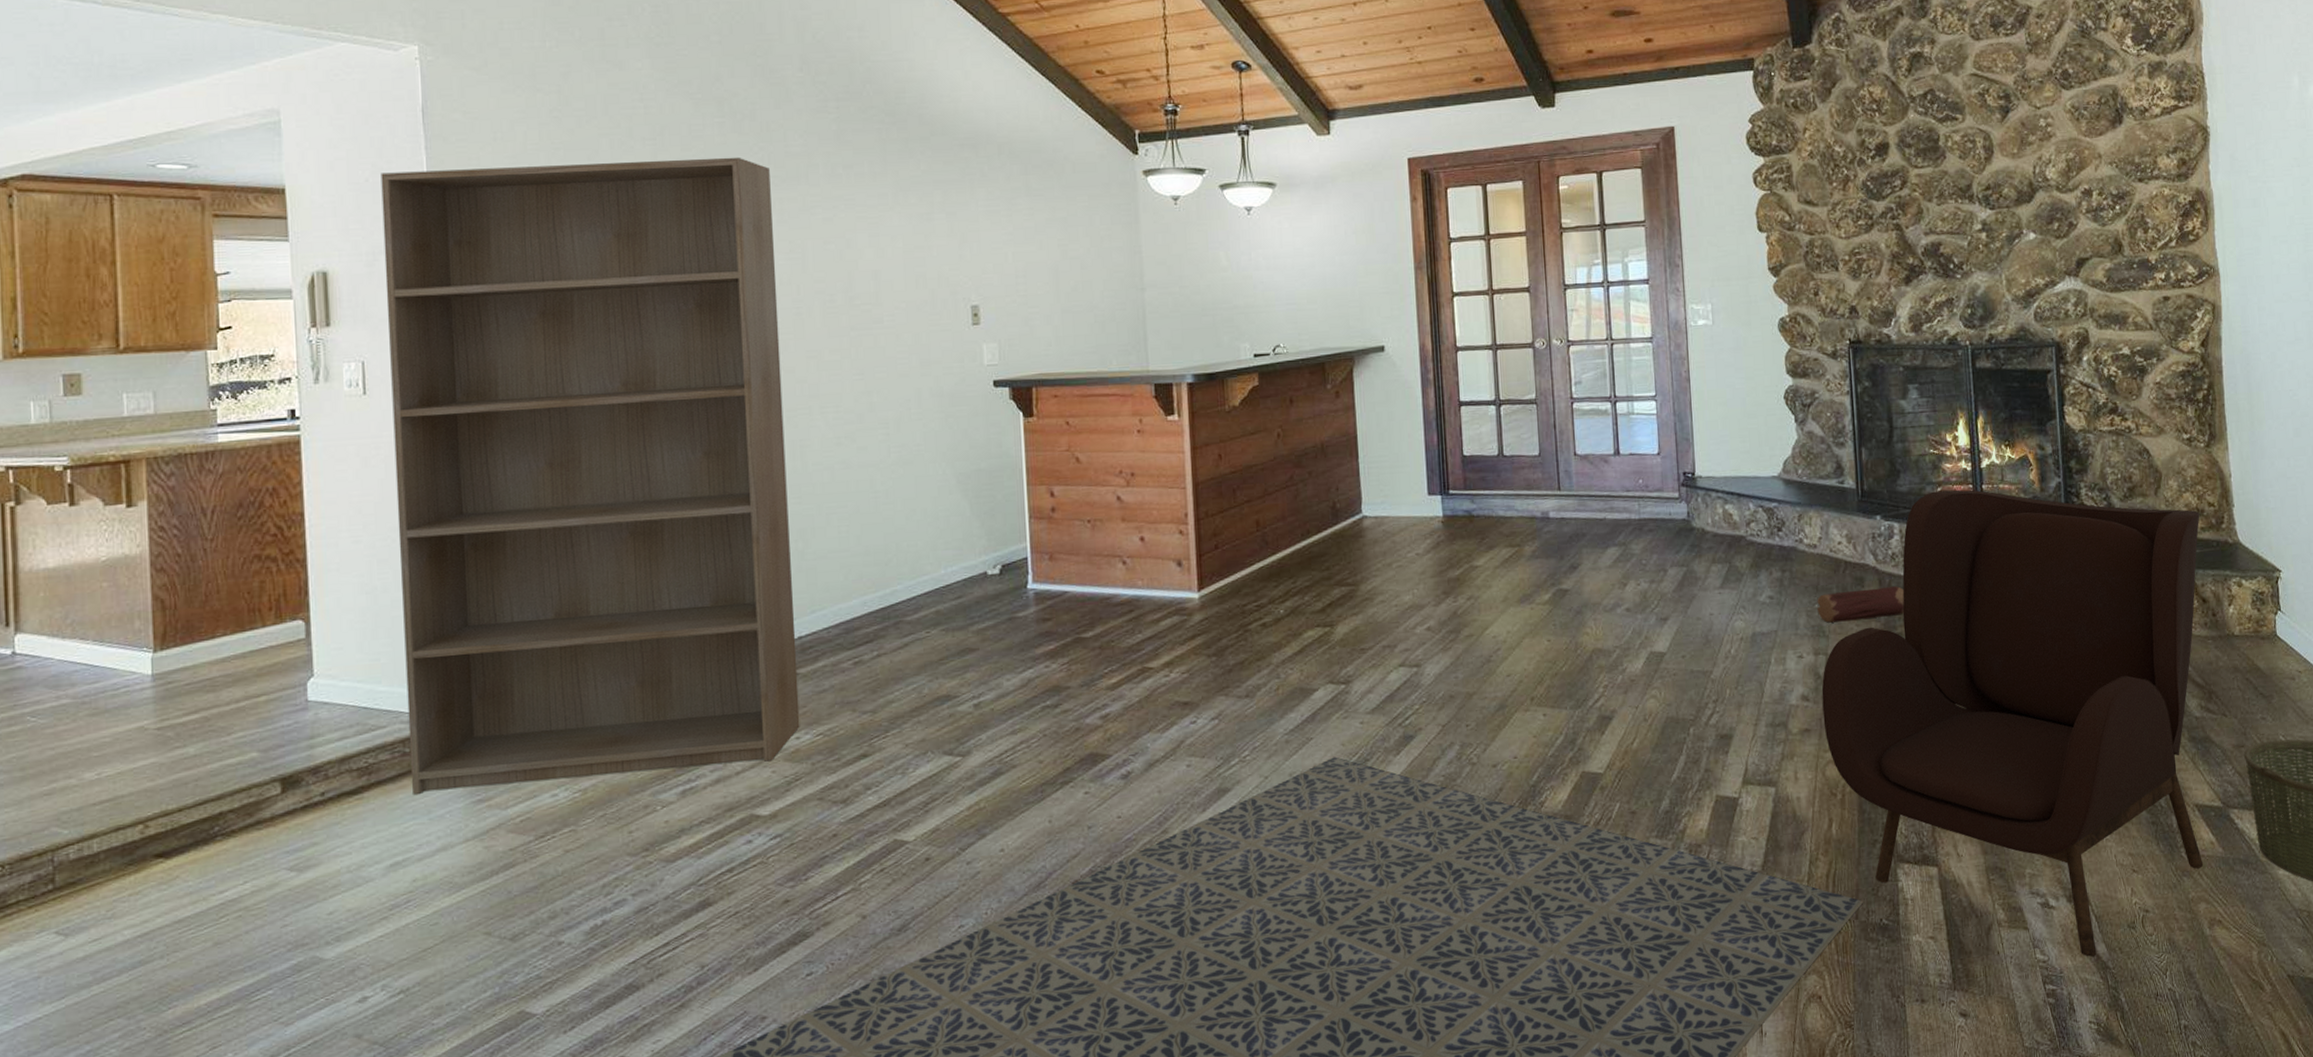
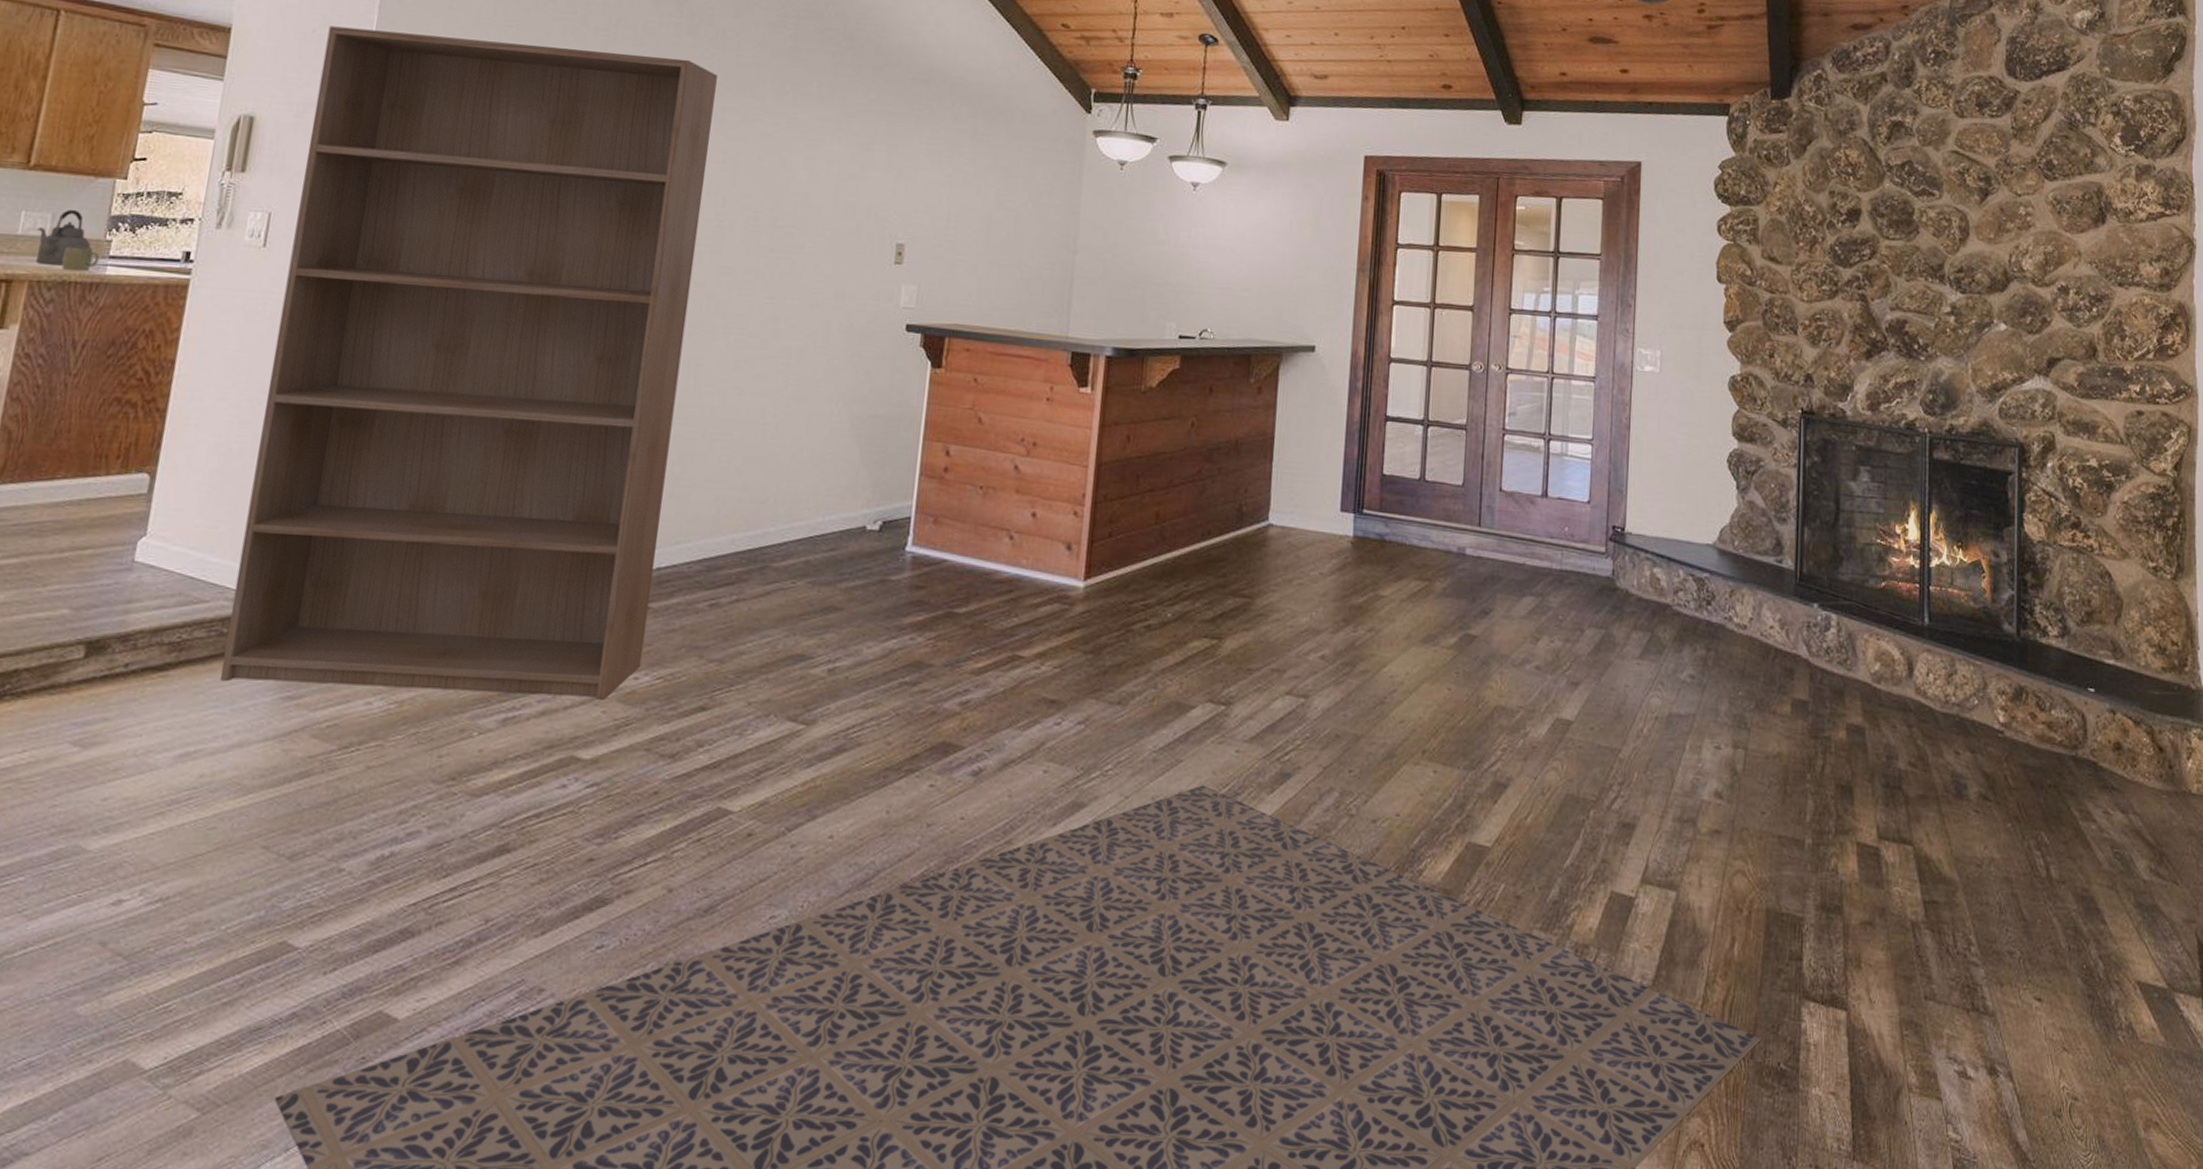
kettle: none [141,386,198,442] -> present [36,210,92,267]
mug: none [172,418,209,444] -> present [61,245,100,272]
decorative log: present [1817,586,1905,623] -> none [1741,681,1836,717]
armchair: present [1821,490,2204,957] -> none [1736,585,2162,1144]

